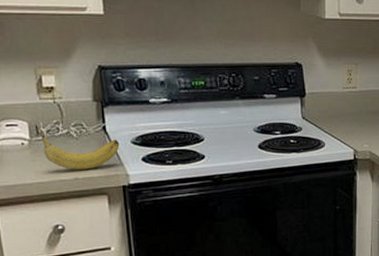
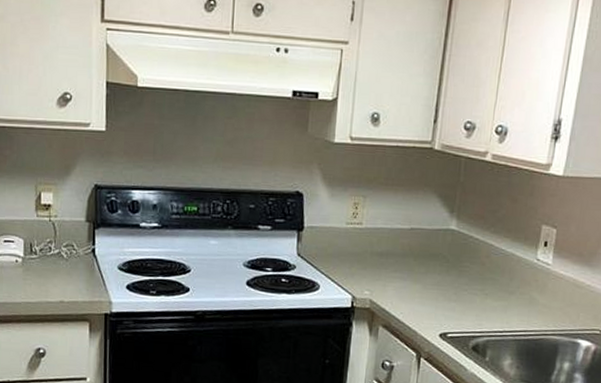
fruit: present [39,128,120,170] -> none [33,246,106,293]

